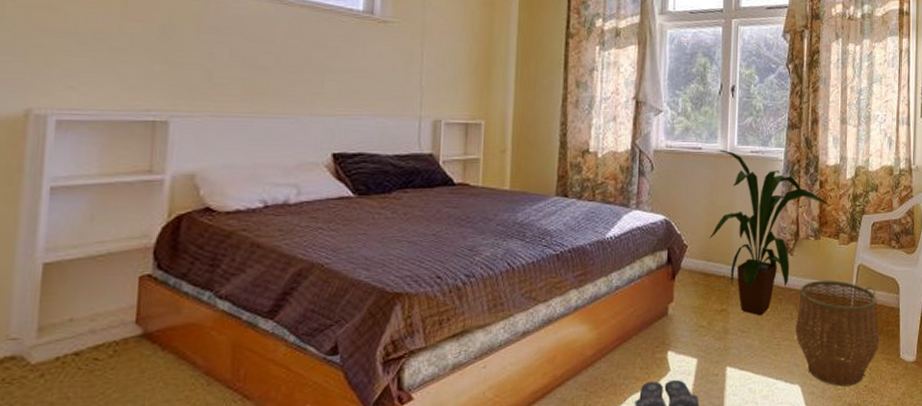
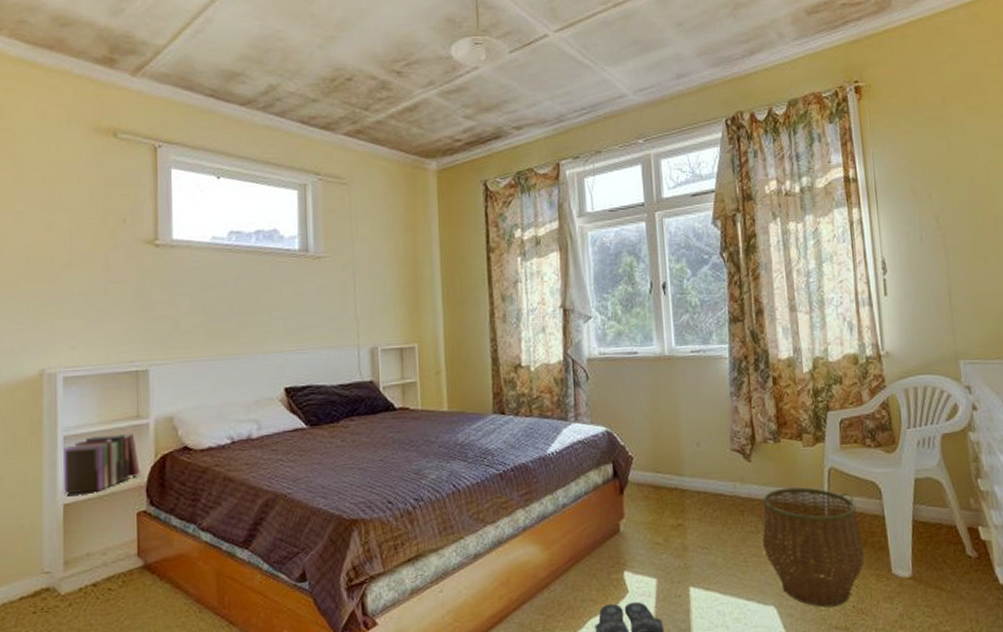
books: none [45,189,148,253] -> present [64,434,140,495]
house plant: present [709,150,829,316] -> none [655,352,786,530]

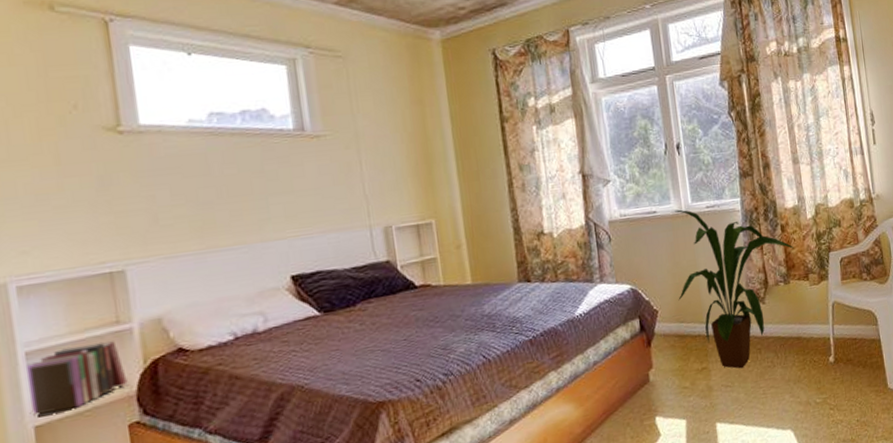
house plant: none [655,352,786,530] -> present [674,209,794,369]
basket: present [762,487,865,607] -> none [777,321,866,425]

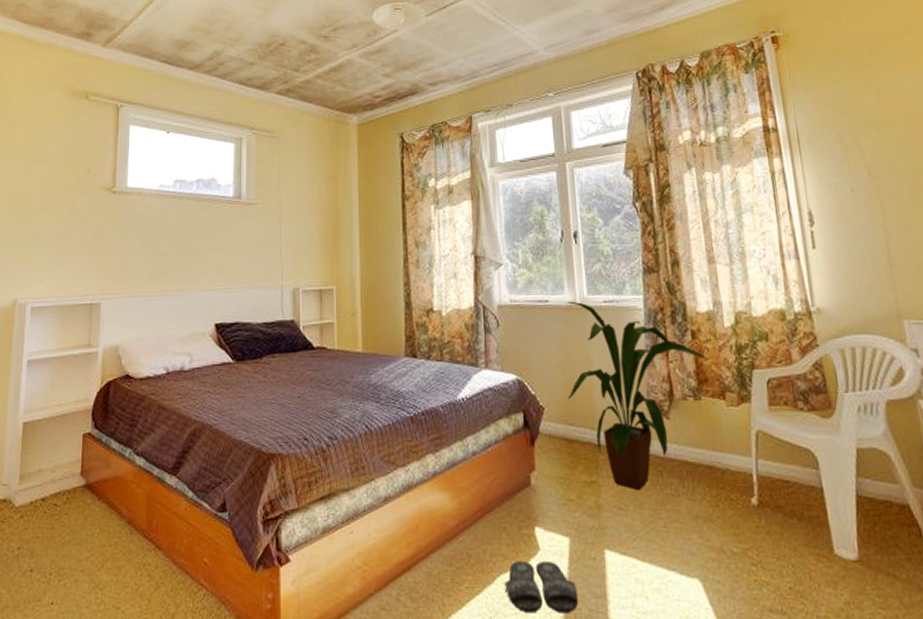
books: present [26,341,128,416] -> none [24,361,88,414]

